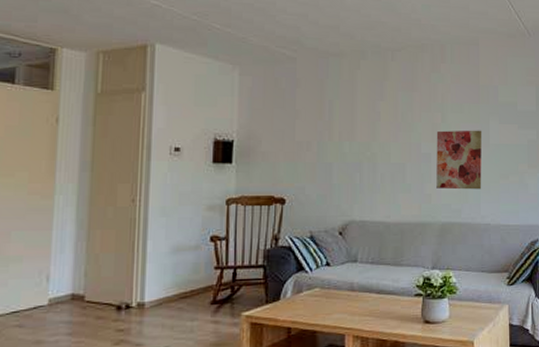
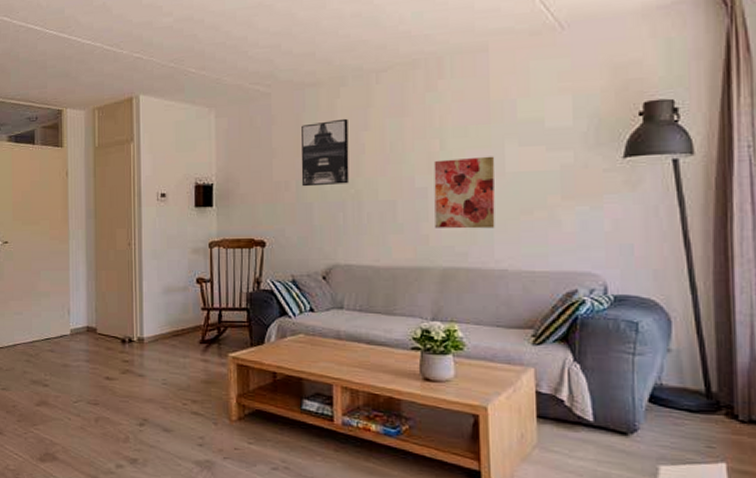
wall art: none [322,88,367,148] -> present [301,118,349,187]

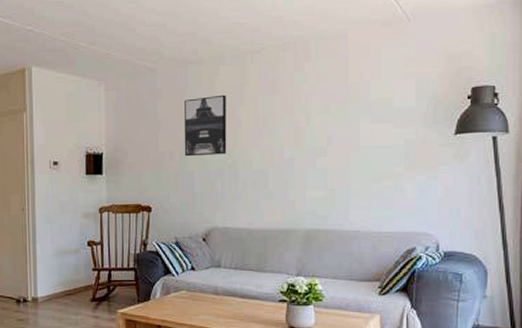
wall art: present [433,156,495,229] -> none [300,131,352,196]

